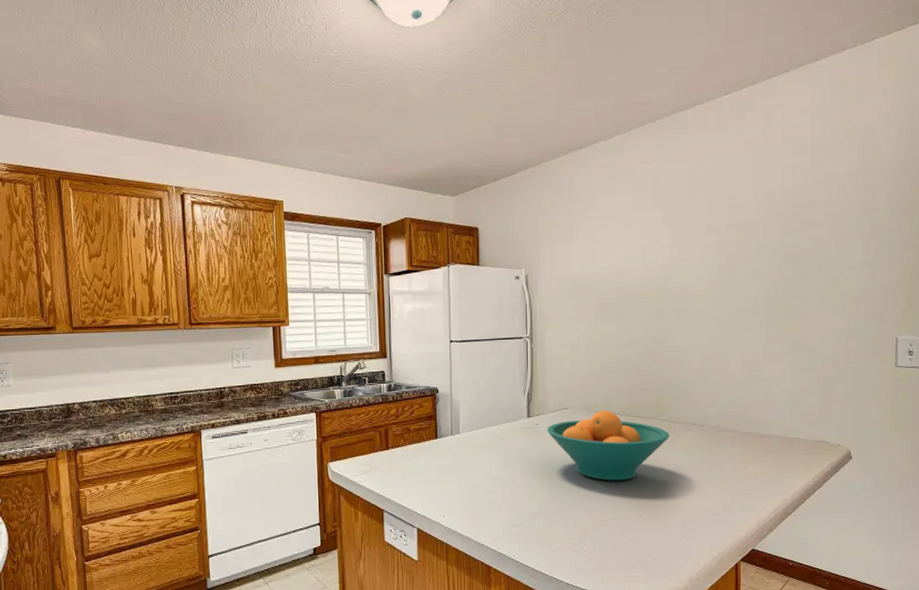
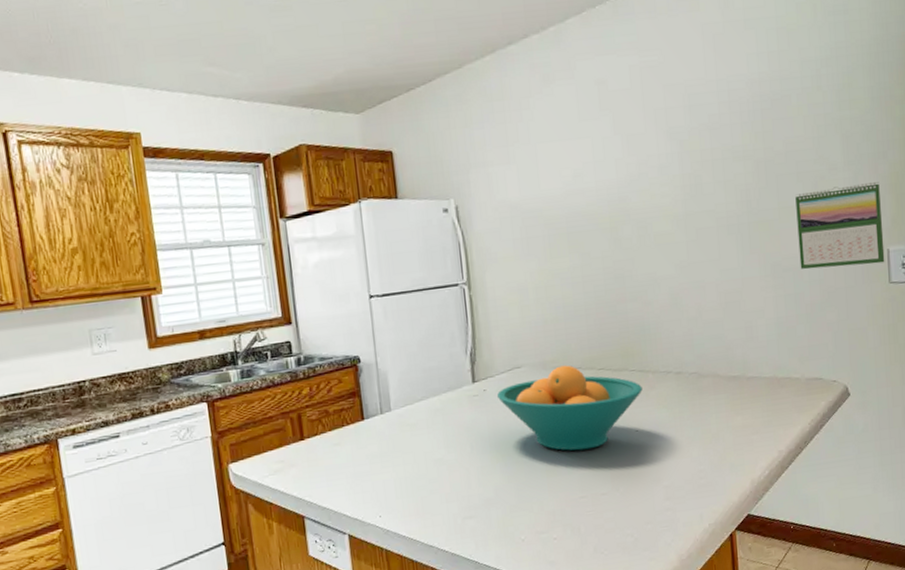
calendar: none [816,280,894,350] -> present [795,182,885,270]

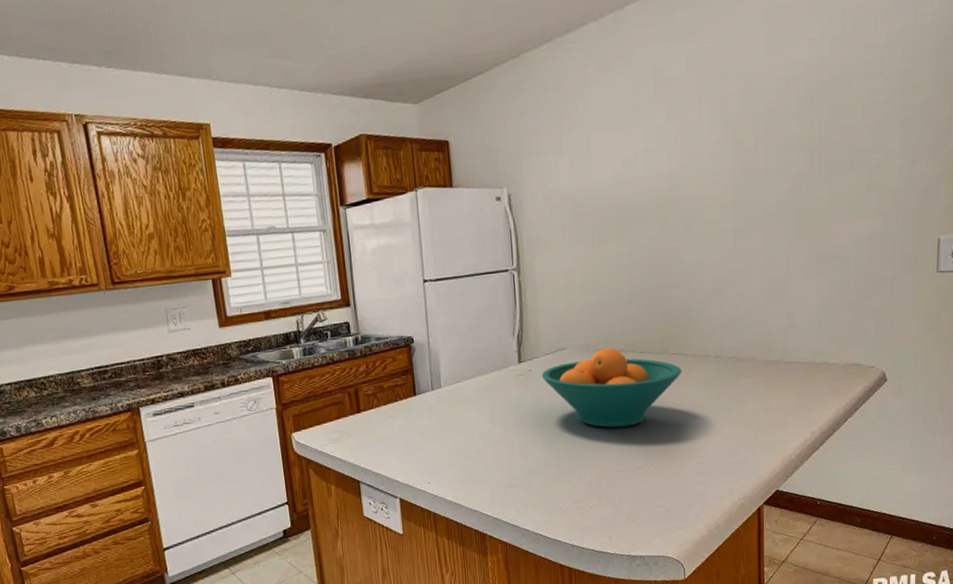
calendar: present [795,182,885,270] -> none [847,170,936,258]

